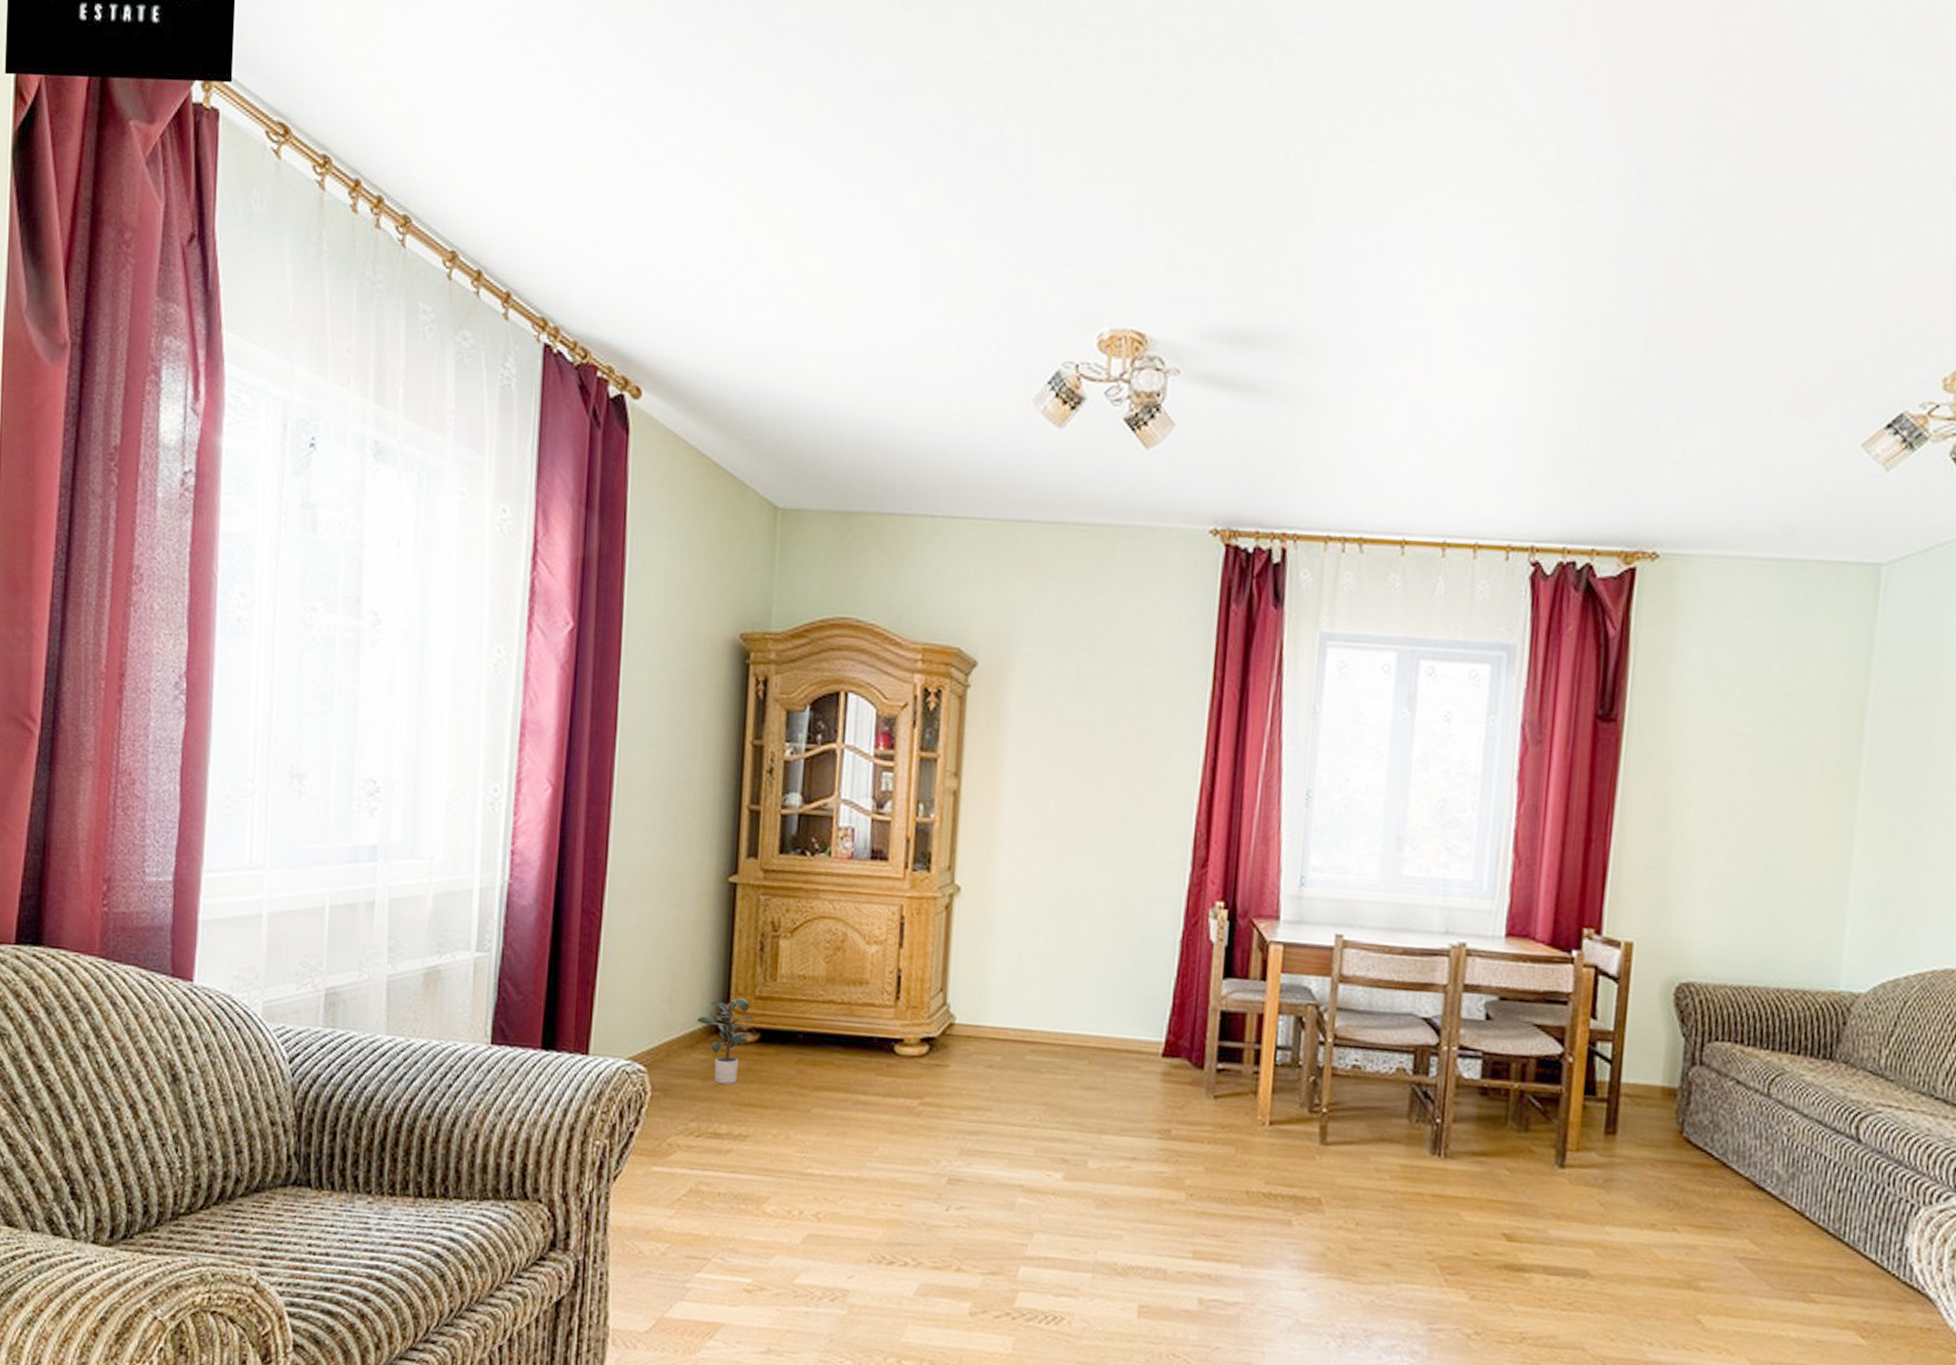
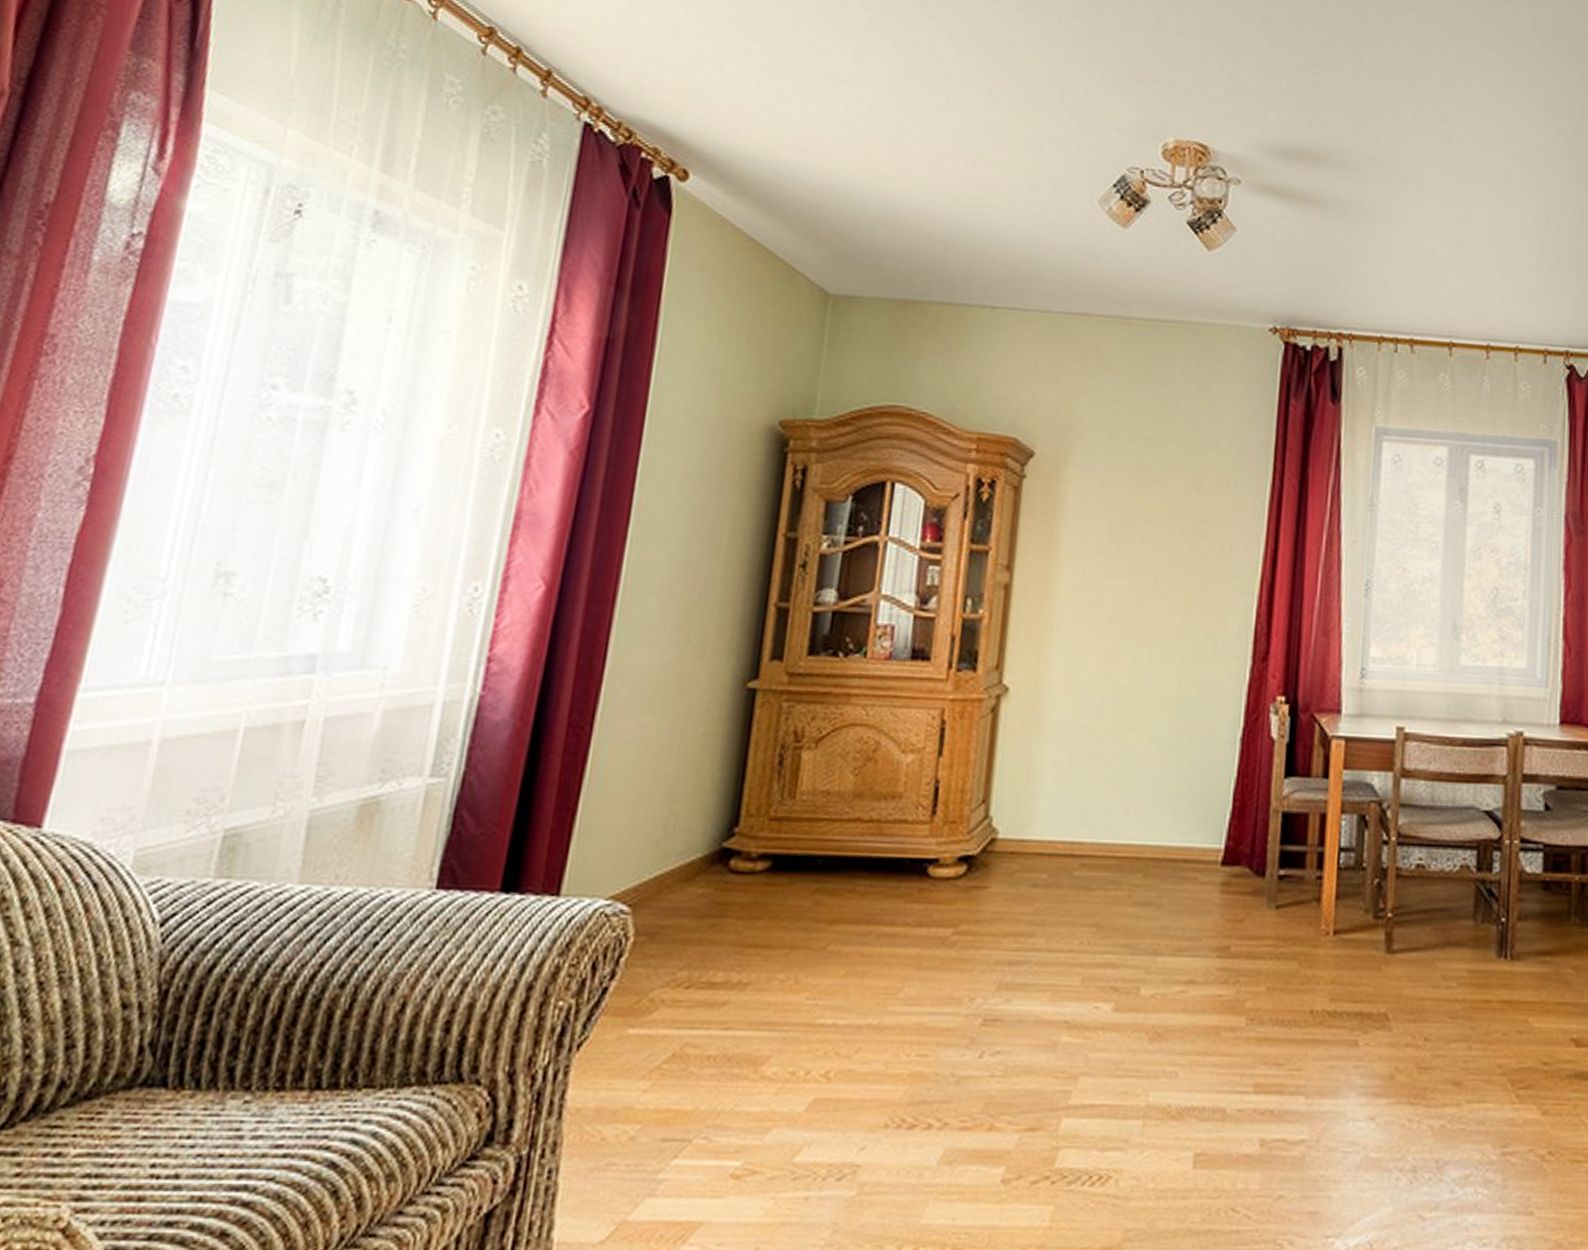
potted plant: present [696,998,756,1085] -> none [696,820,768,923]

